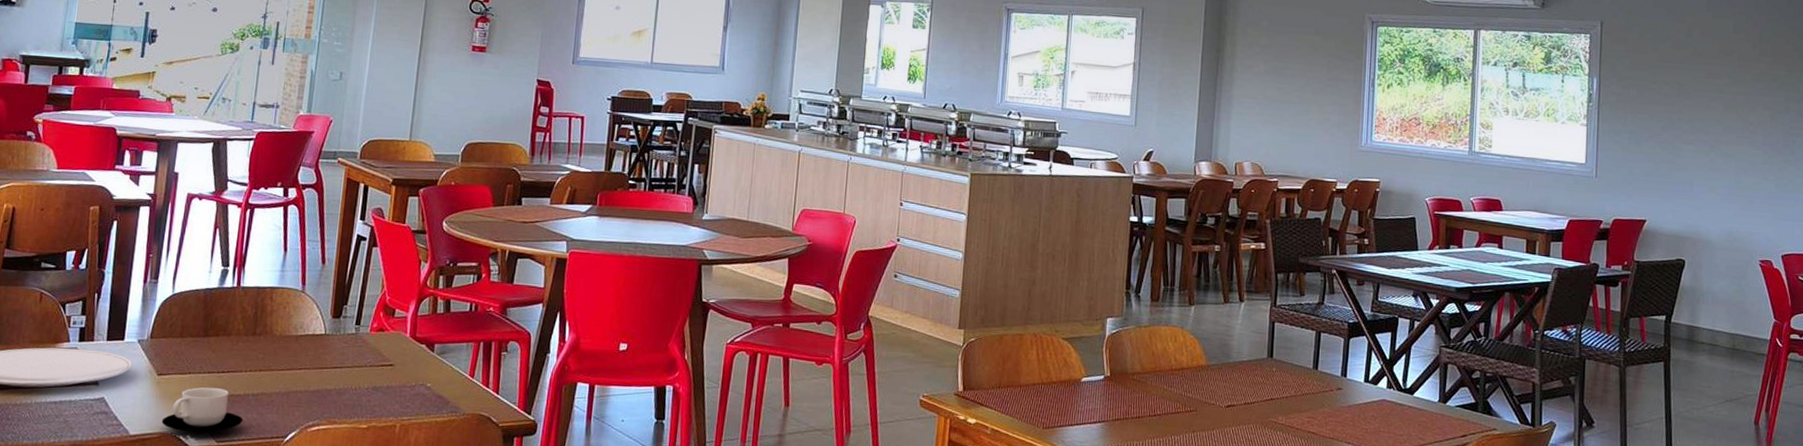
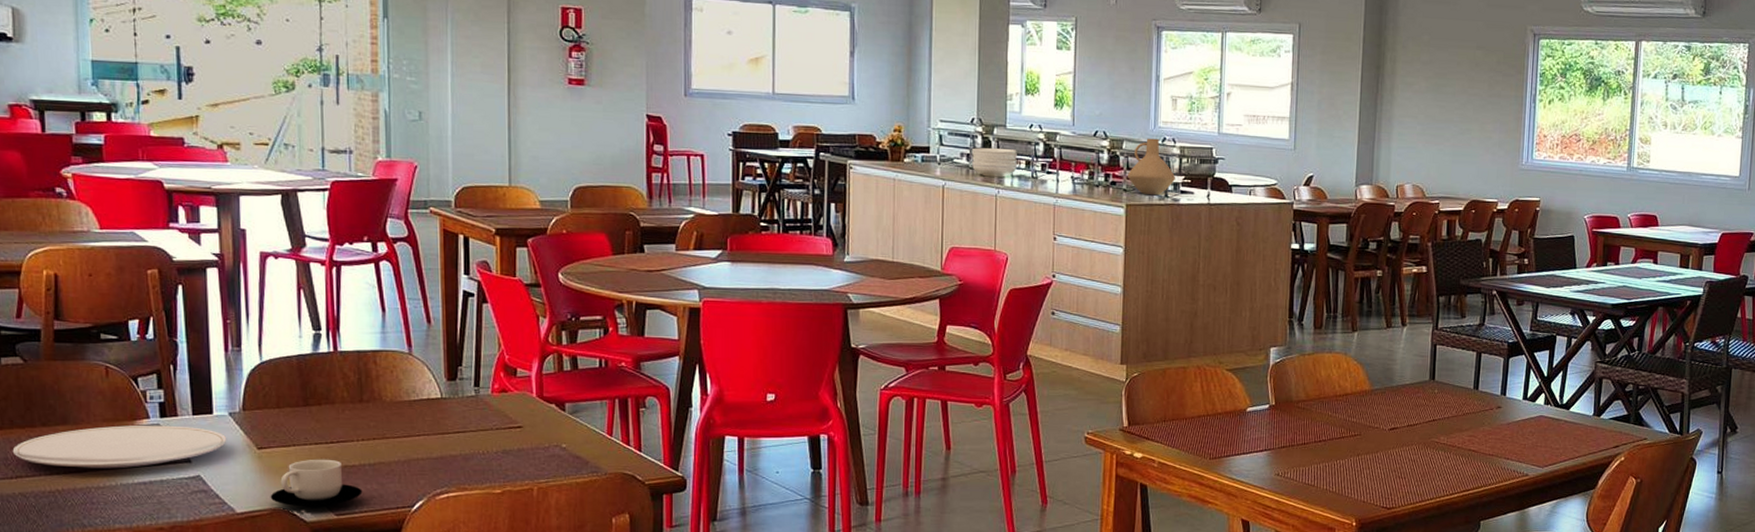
bowl: none [827,116,871,145] -> present [971,148,1018,178]
jug: none [973,111,1020,166] -> present [1127,138,1176,196]

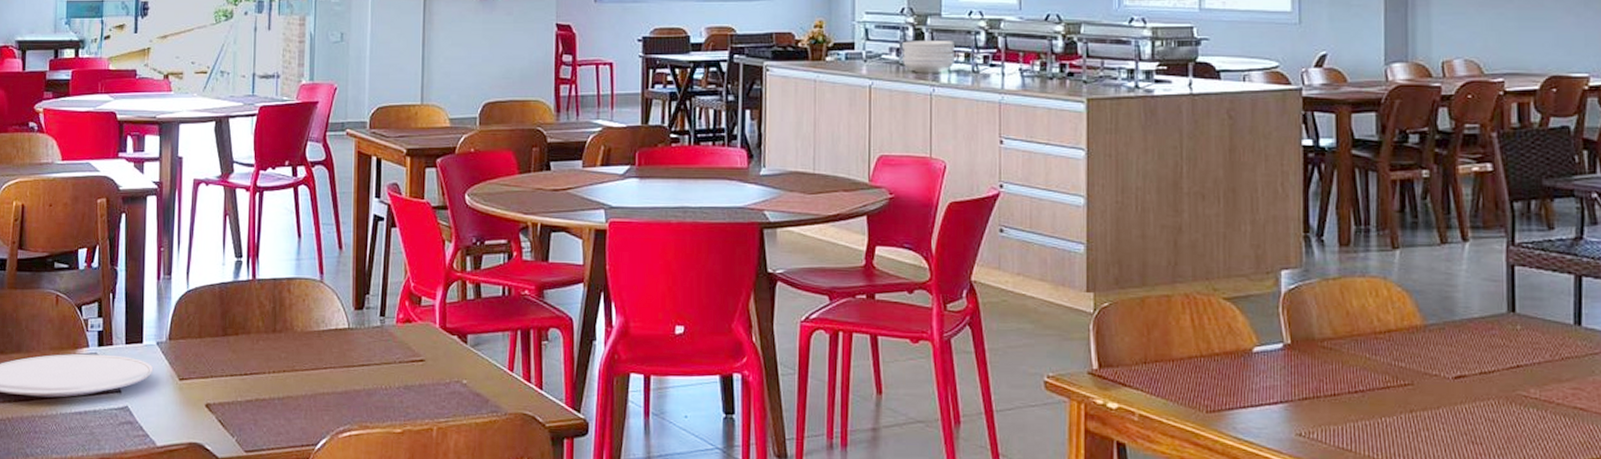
cup: present [270,459,363,507] -> none [187,391,271,443]
jug: present [1127,138,1176,196] -> none [1087,19,1148,87]

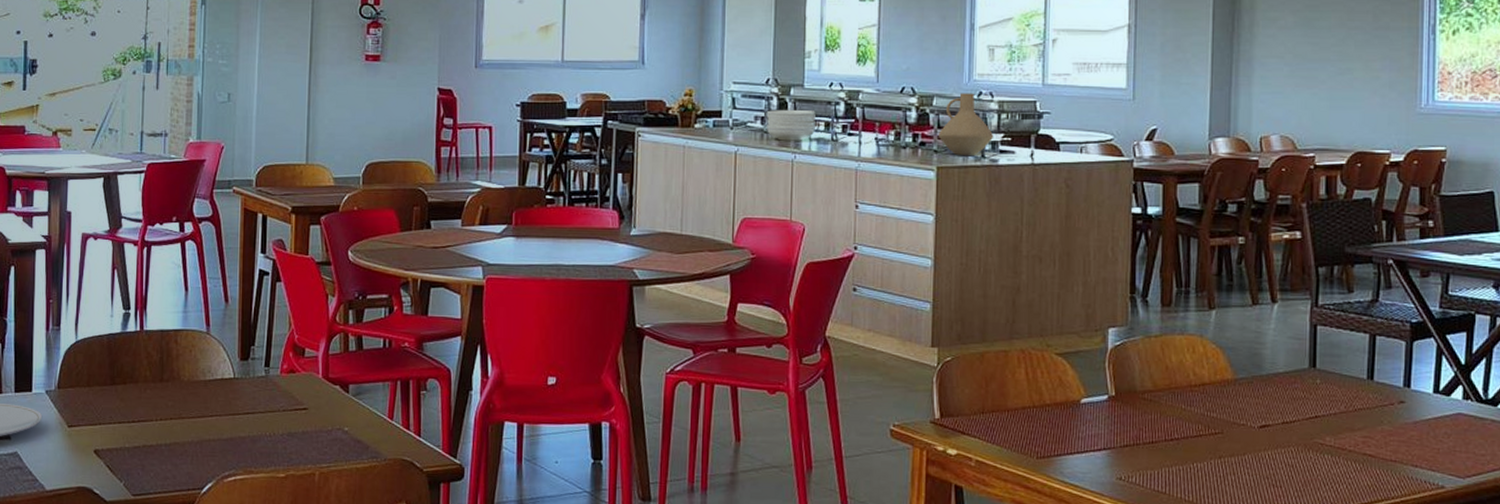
jug: none [1087,19,1148,87] -> present [938,93,994,156]

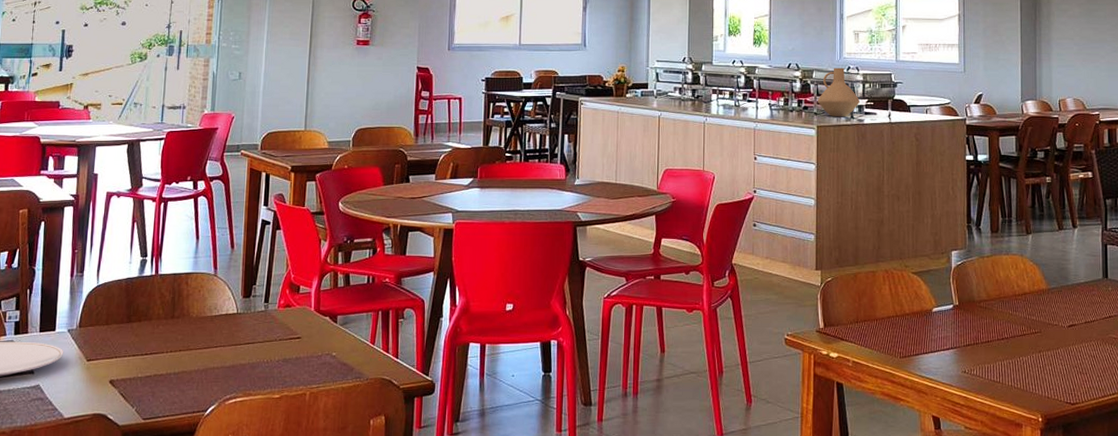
bowl: present [766,110,817,141] -> none [683,82,723,107]

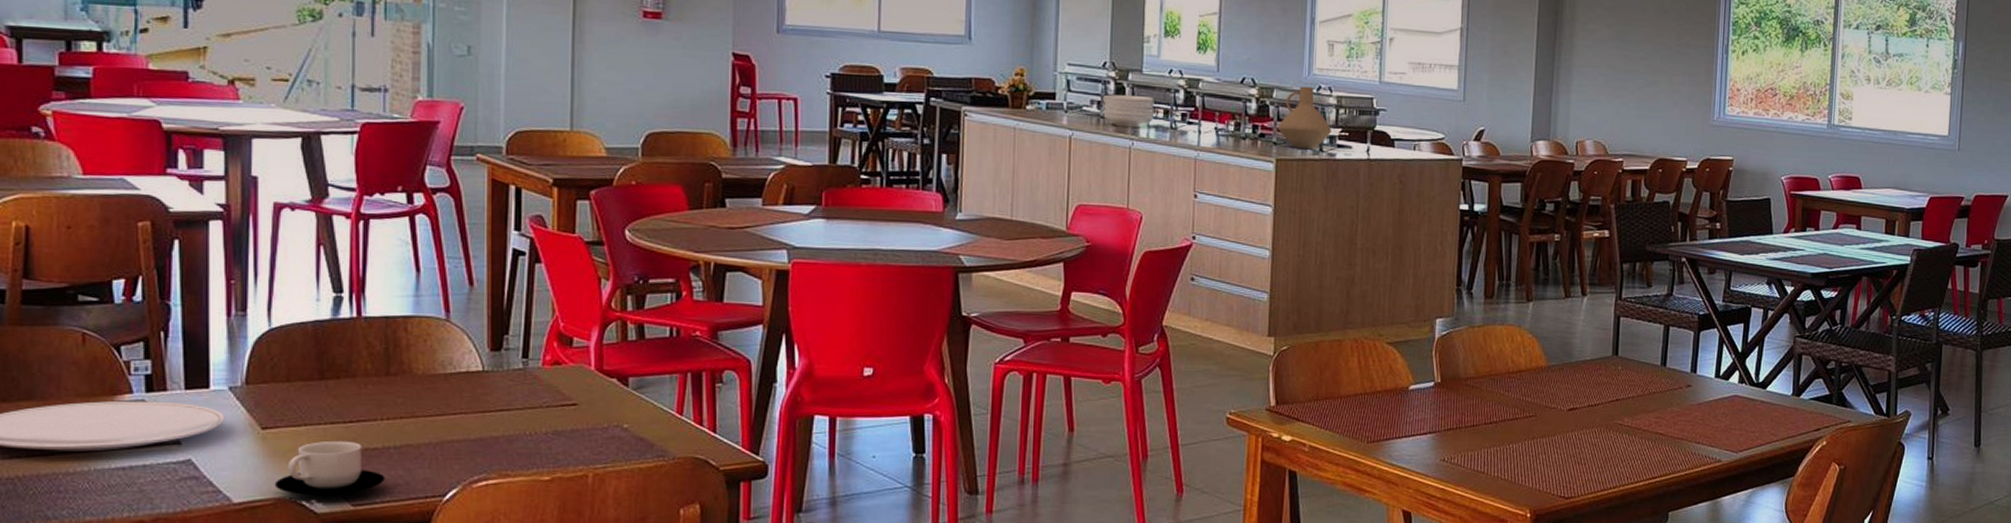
cup: none [92,369,167,413] -> present [274,440,385,497]
bowl: none [683,82,723,107] -> present [1102,94,1155,128]

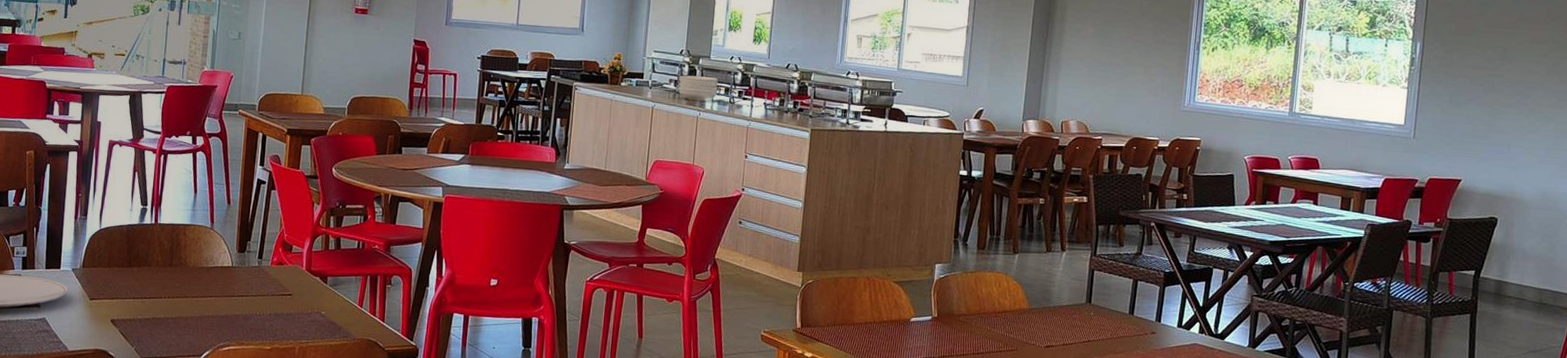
cup: present [274,440,385,497] -> none [94,310,164,351]
jug: present [1277,86,1332,150] -> none [813,71,857,123]

